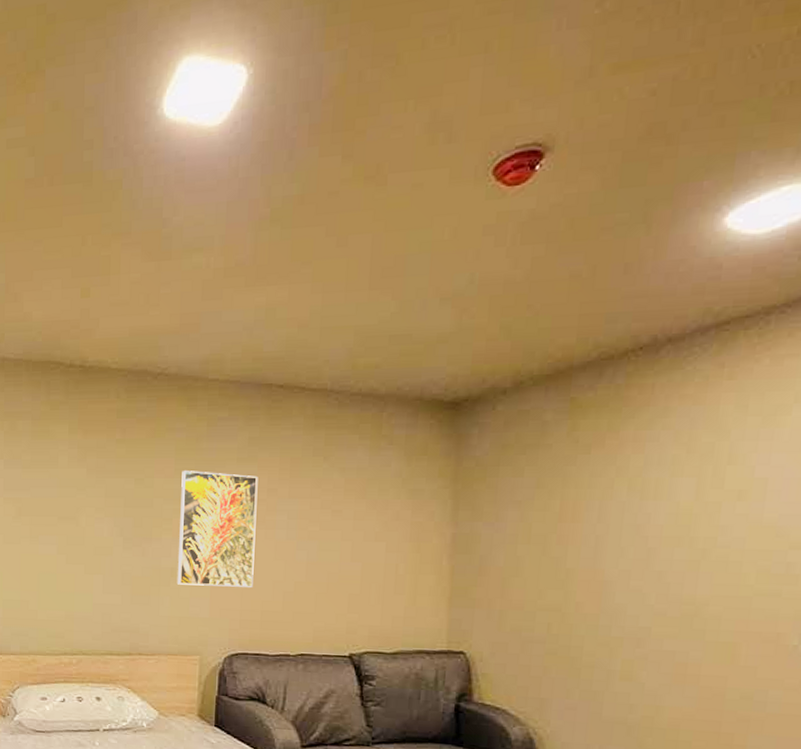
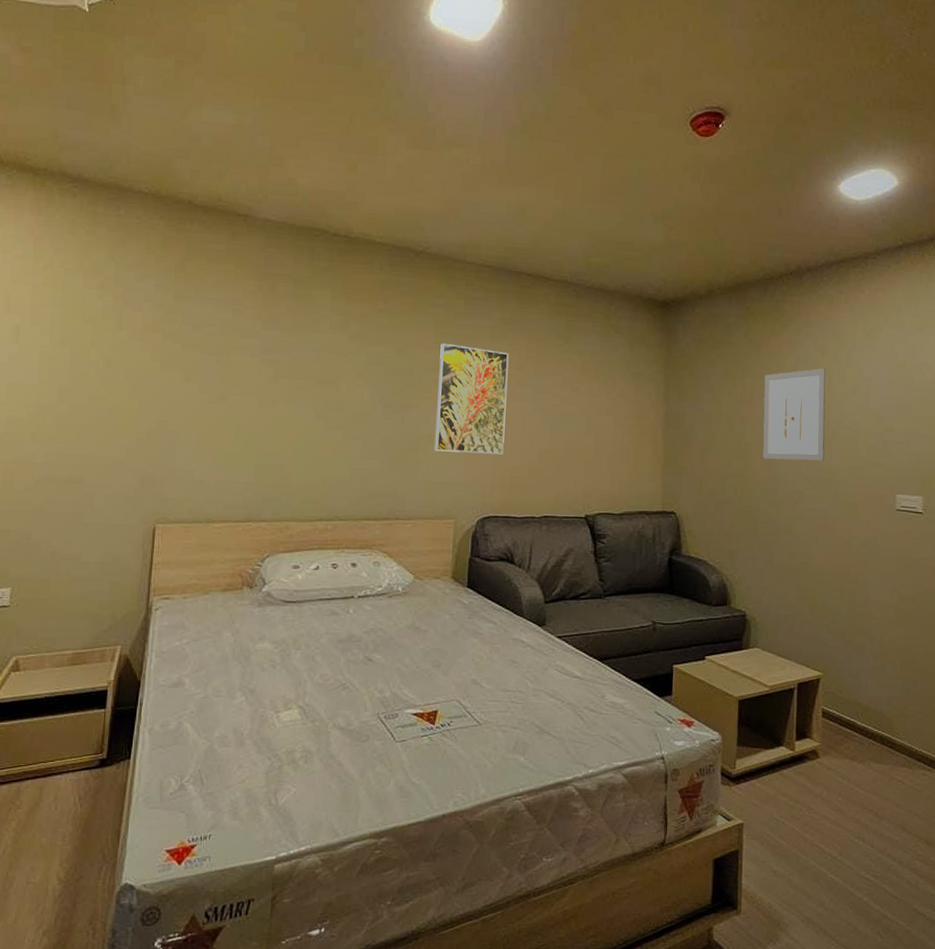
wall art: none [590,469,693,590] -> present [763,368,826,461]

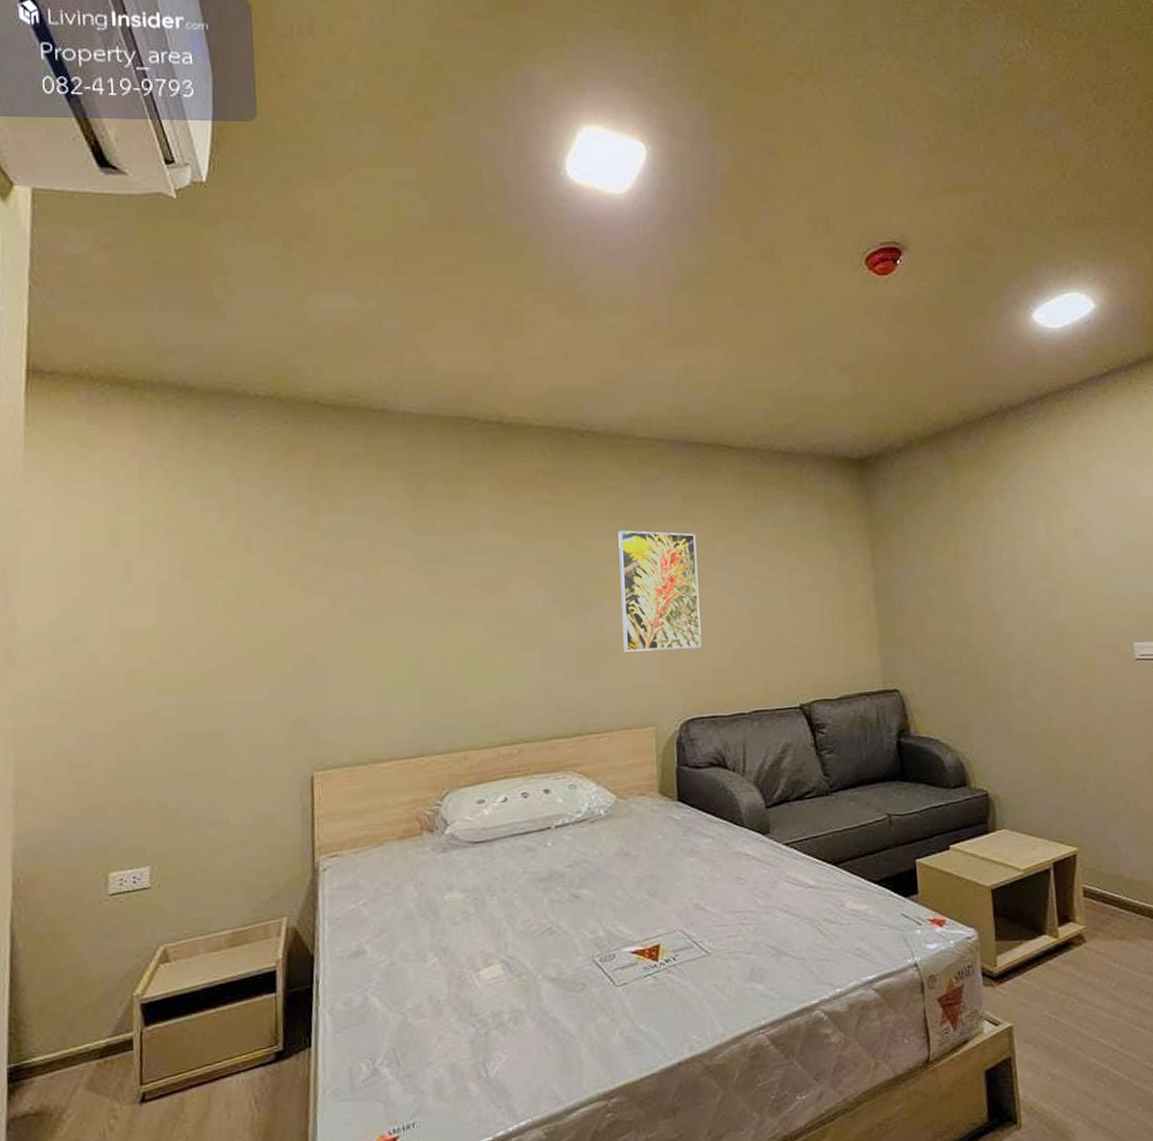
wall art: present [763,368,826,461] -> none [977,513,1052,620]

